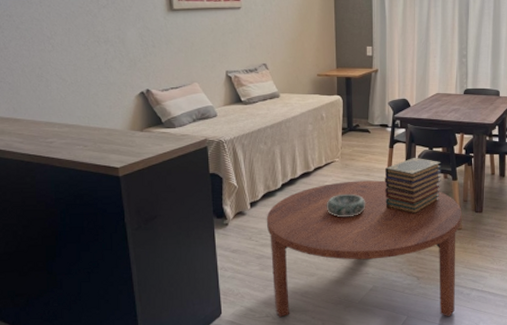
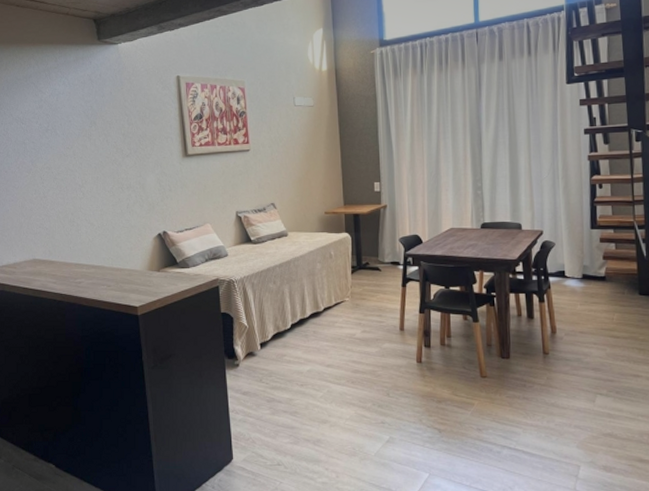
coffee table: present [266,180,462,318] -> none [276,321,487,477]
decorative bowl: present [326,193,366,218] -> none [337,335,379,361]
book stack: present [384,157,441,214] -> none [397,296,461,359]

